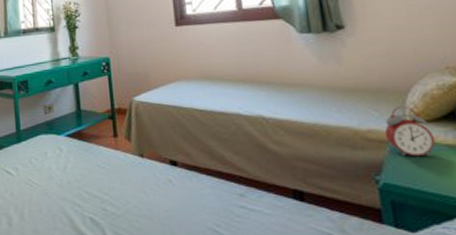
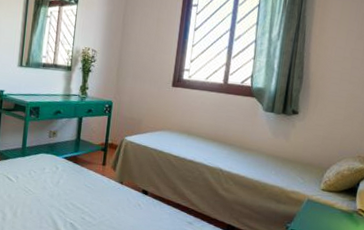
alarm clock: present [384,106,436,157] -> none [302,178,335,216]

